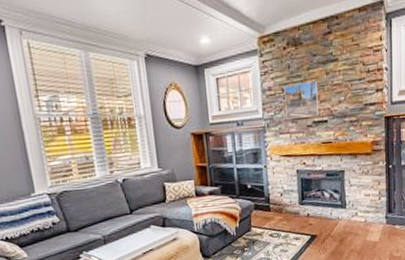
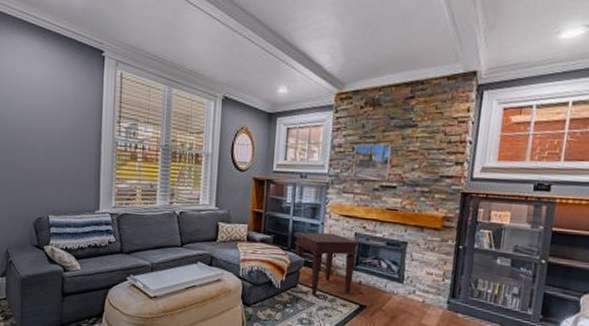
side table: none [240,174,303,236] -> present [294,231,360,296]

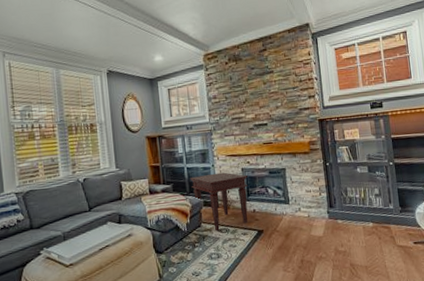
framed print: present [352,143,392,181] -> none [227,89,260,123]

